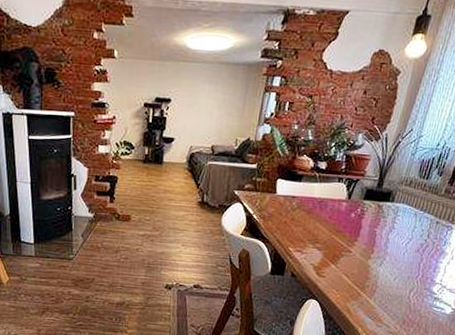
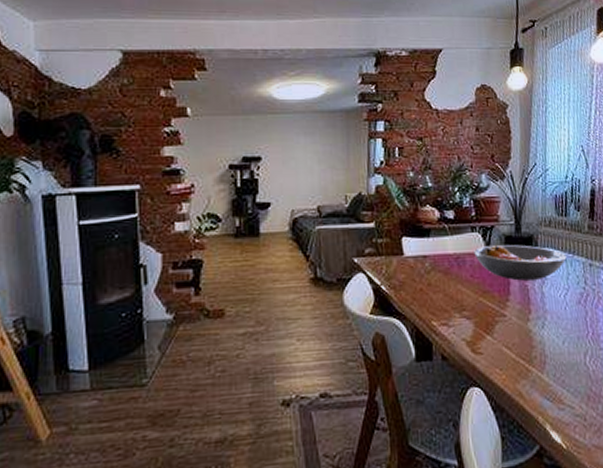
fruit bowl: none [336,195,418,228] -> present [474,245,567,281]

